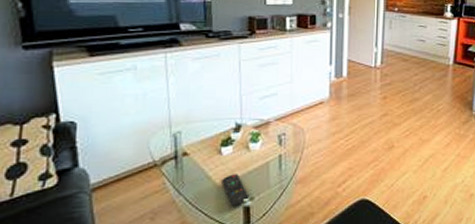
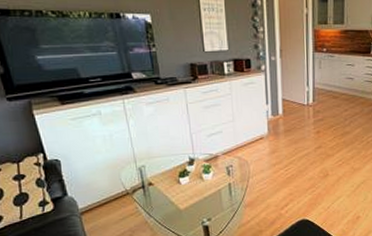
remote control: present [222,174,250,207] -> none [183,200,207,226]

